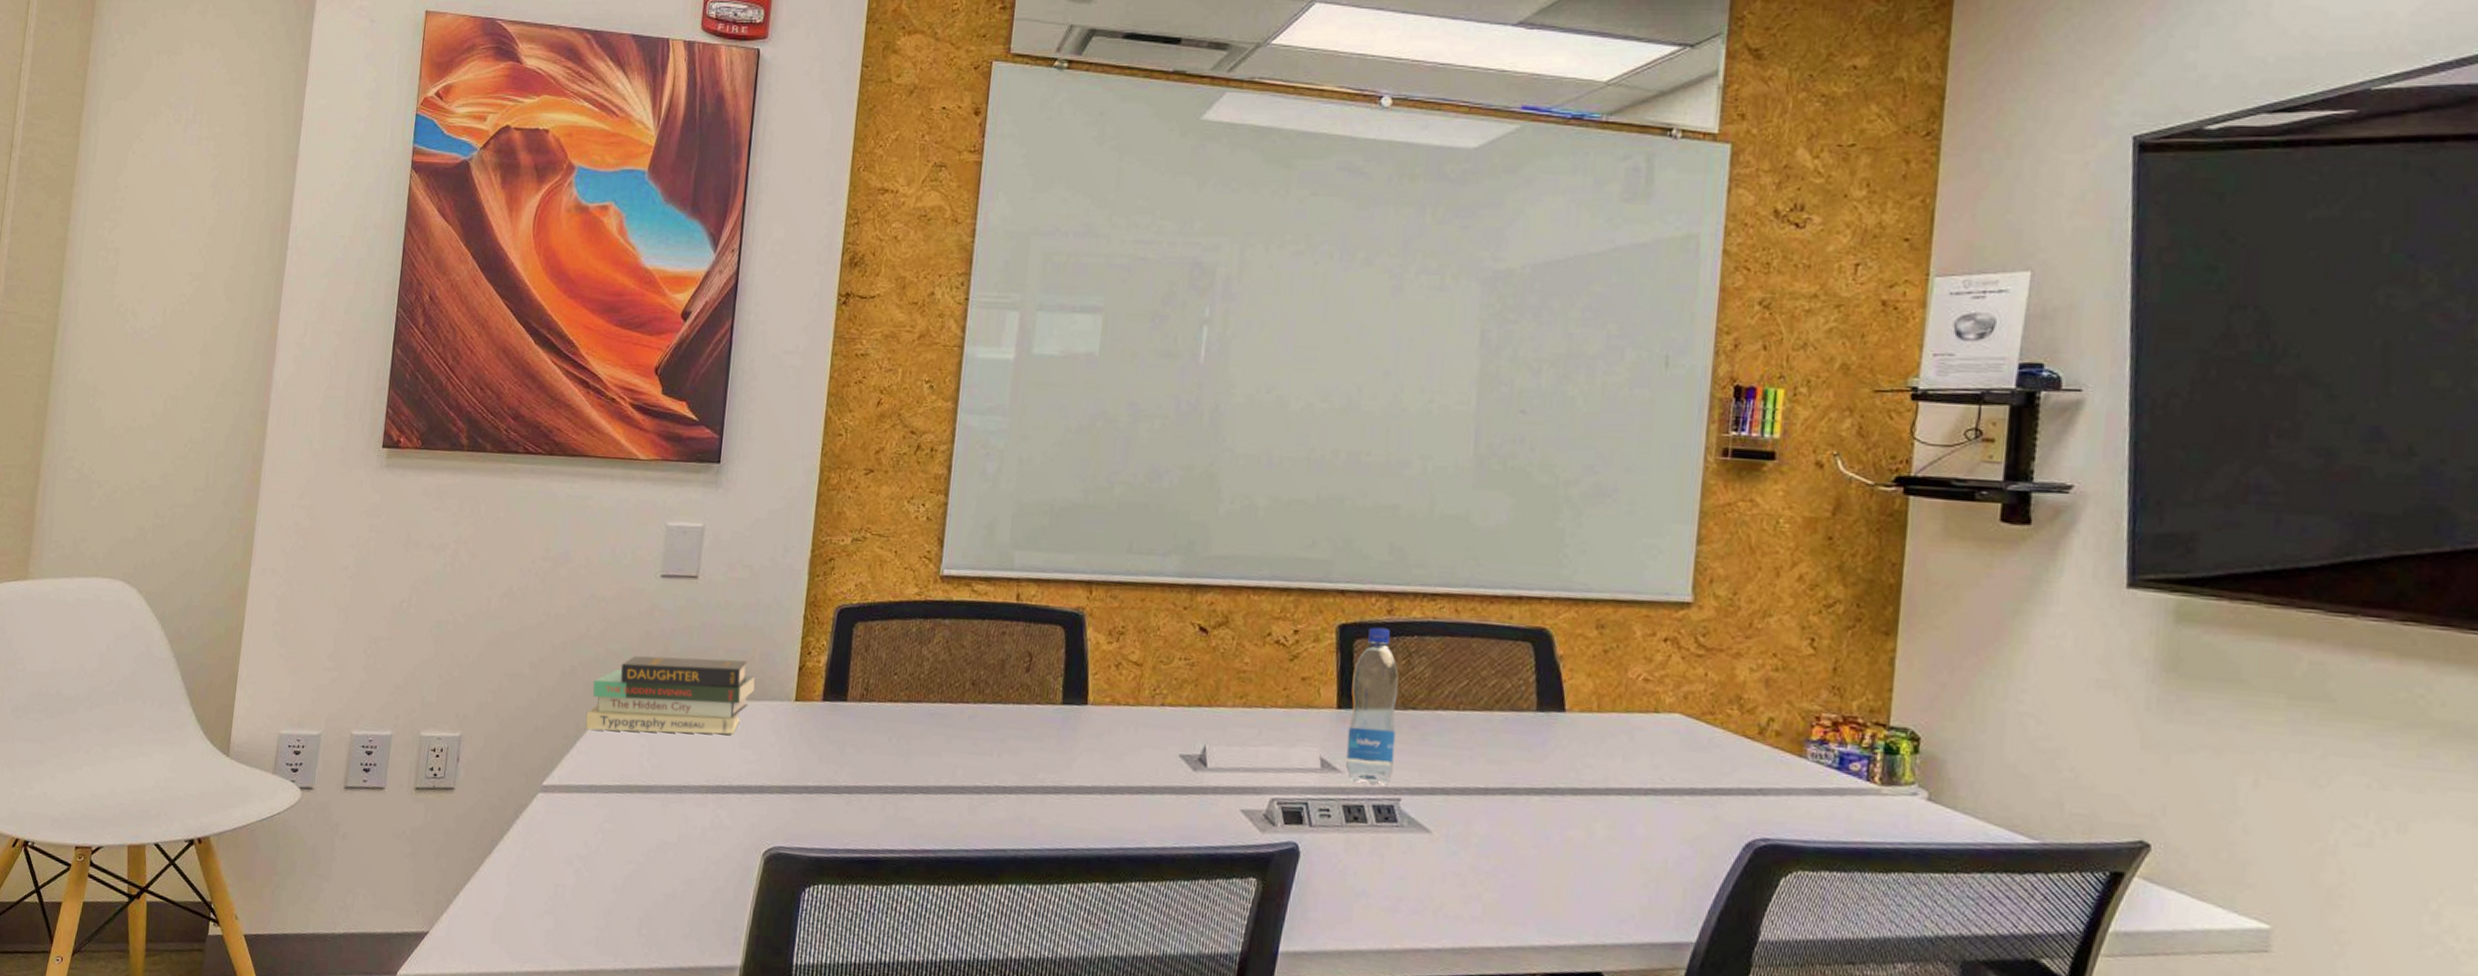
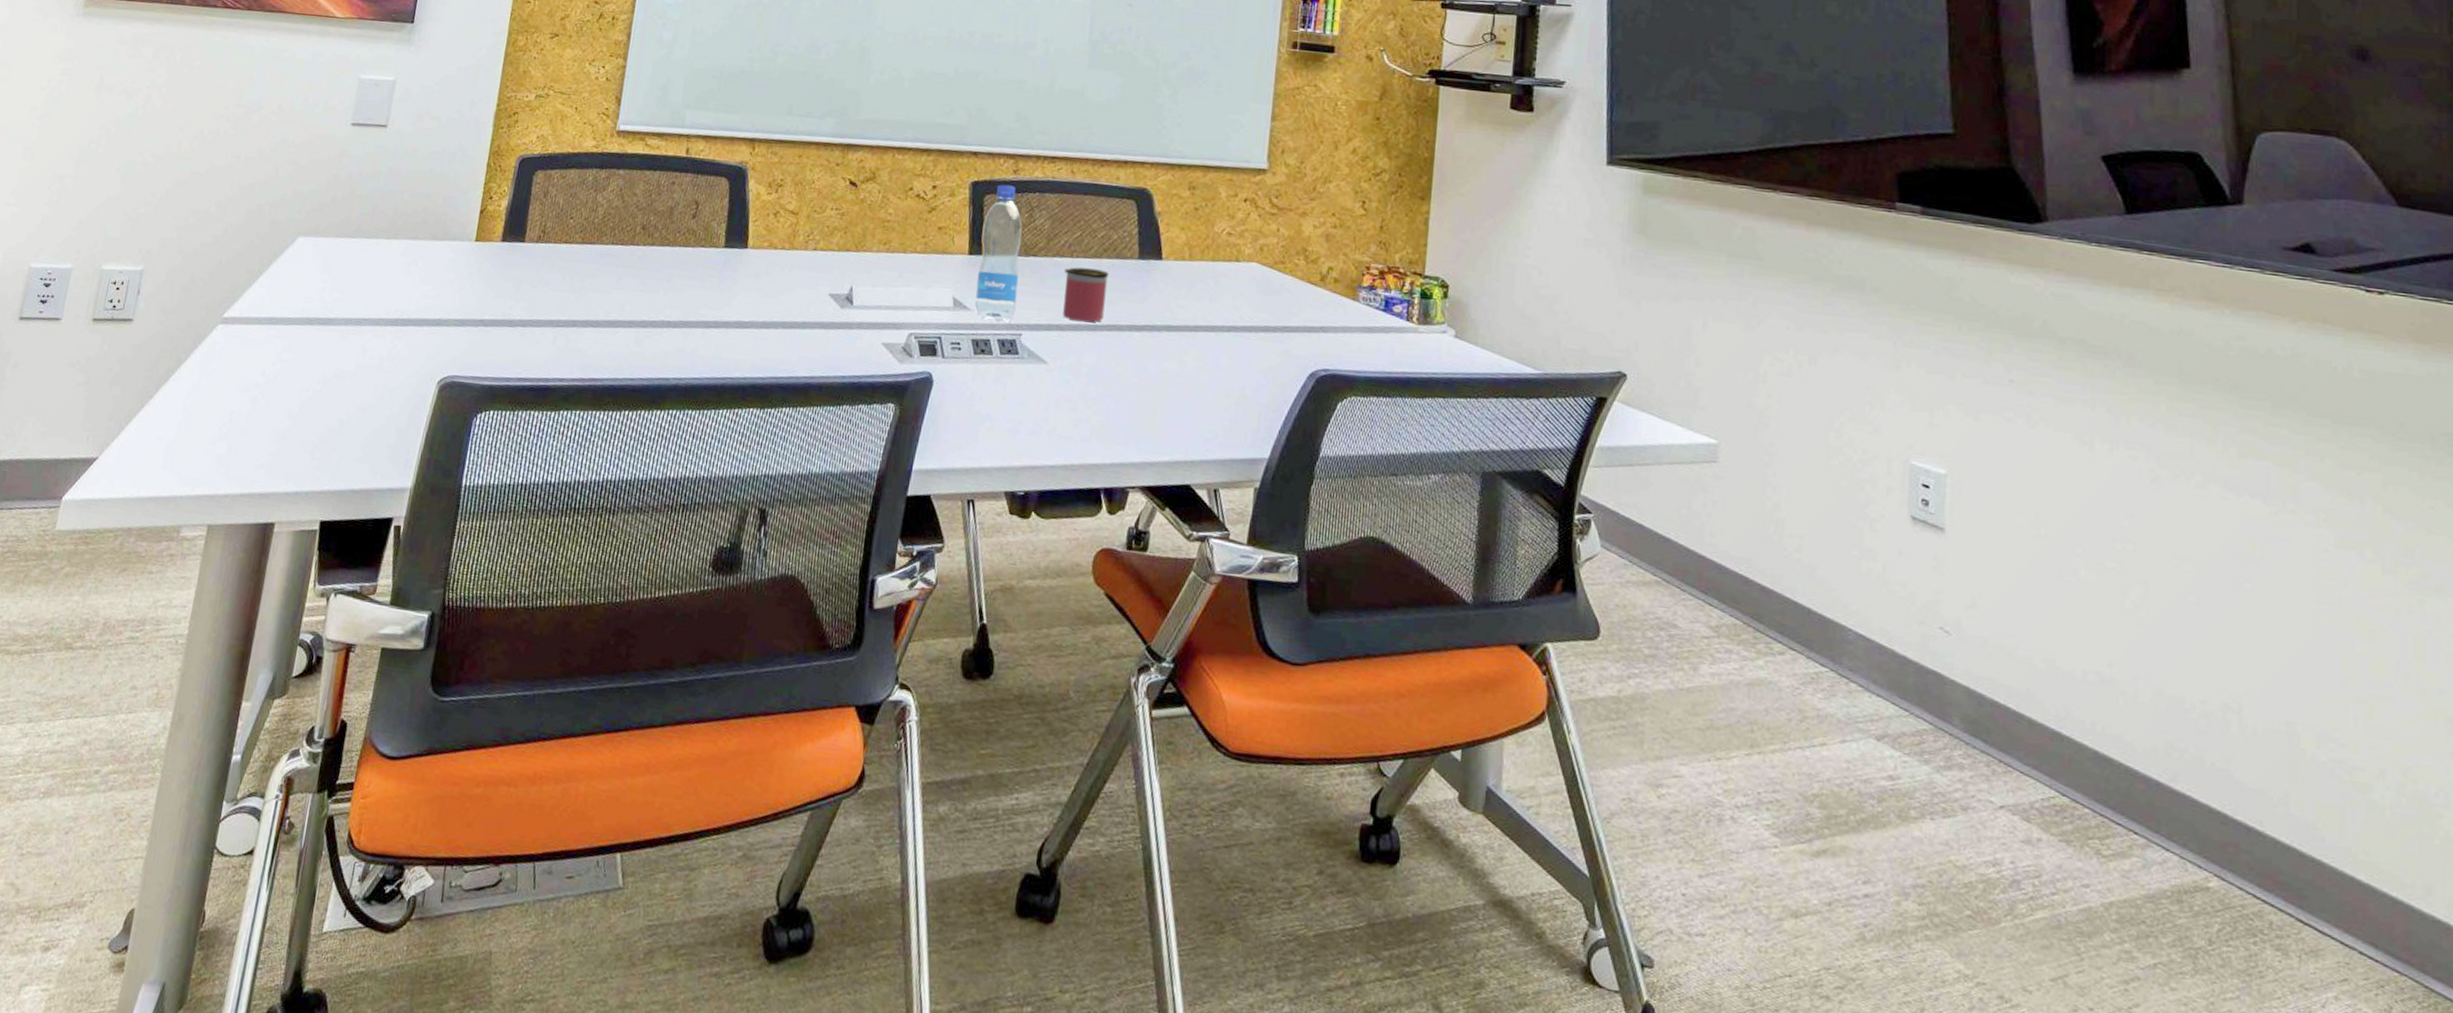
books: present [585,655,755,735] -> none [269,197,438,271]
beverage cup: none [1448,721,1502,785] -> present [1063,267,1109,322]

